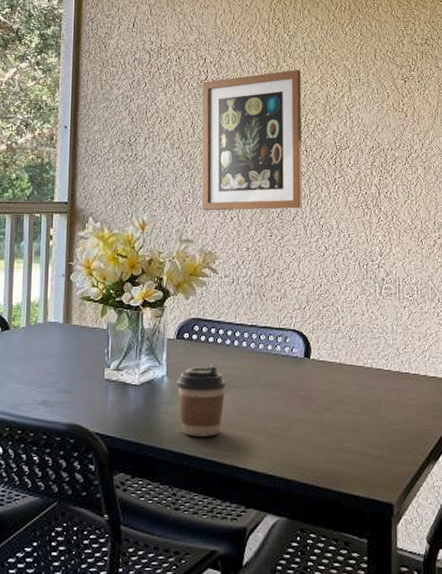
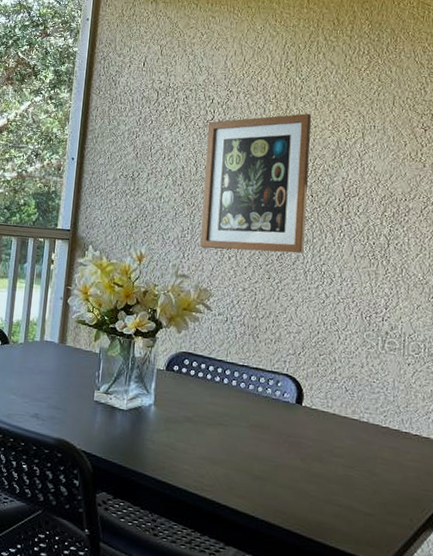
coffee cup: present [176,363,226,437] -> none [163,398,213,470]

